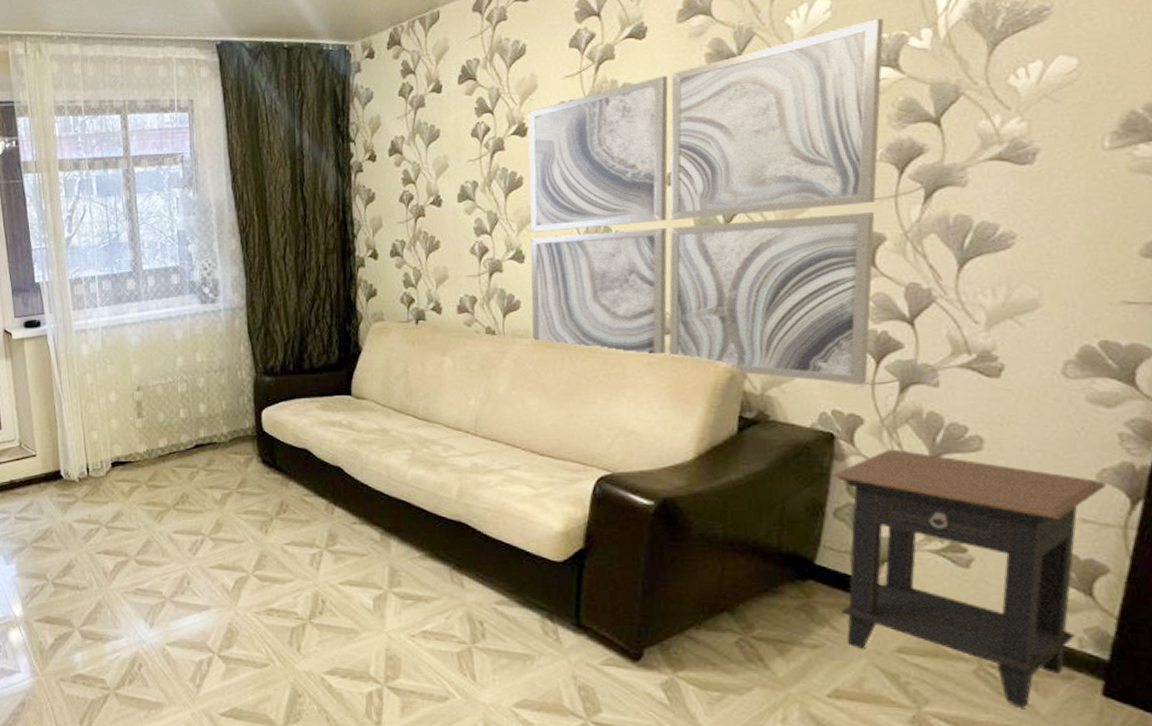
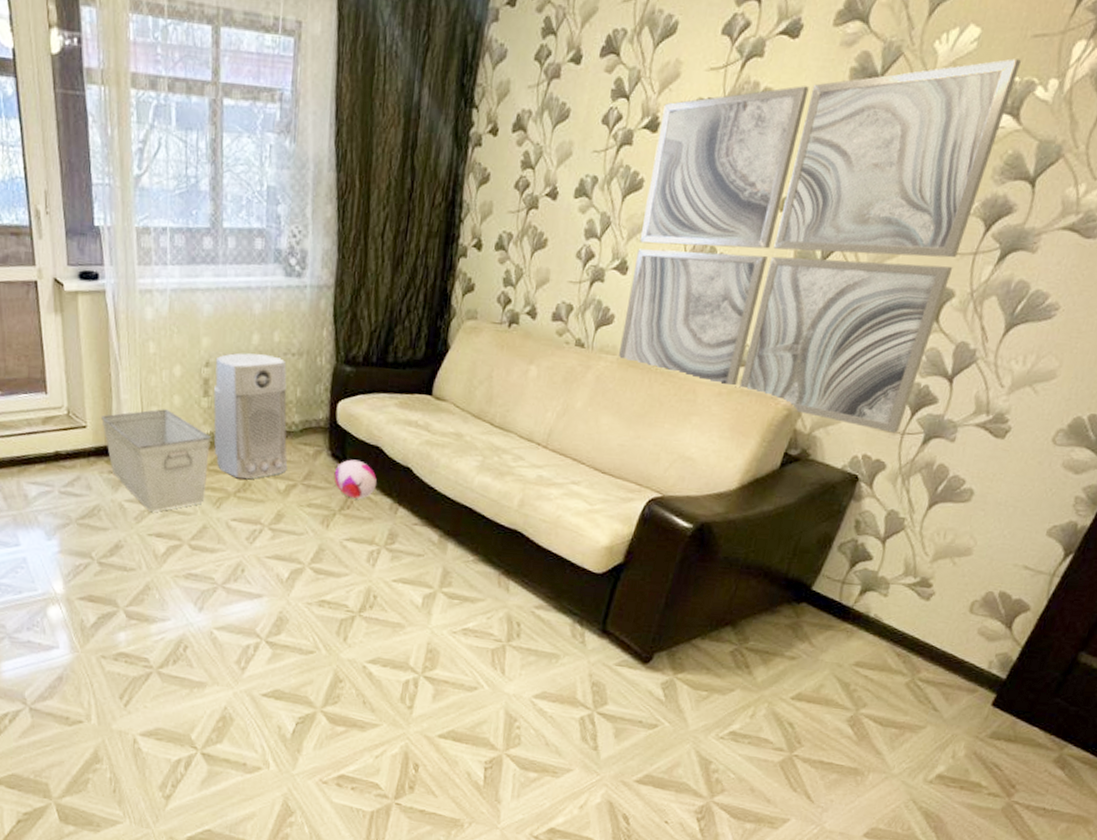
storage bin: none [49,433,147,530] -> present [101,409,211,512]
air purifier: none [145,375,221,492] -> present [213,353,288,479]
plush toy: none [266,464,309,502] -> present [334,459,377,499]
side table: present [833,449,1106,708] -> none [818,494,1052,713]

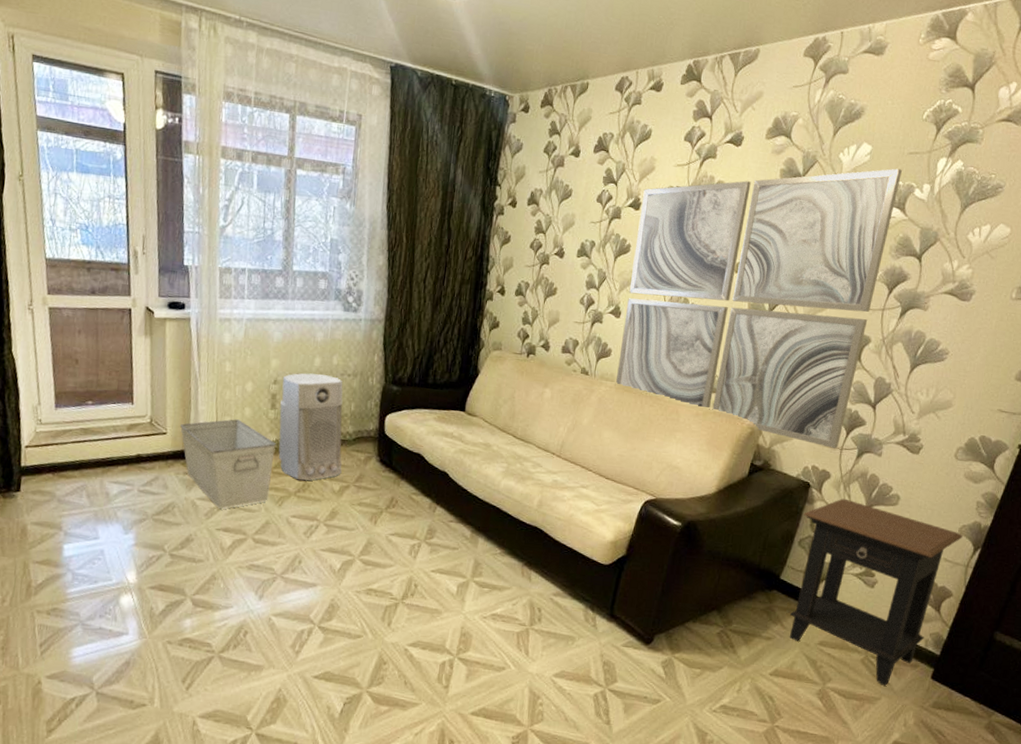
plush toy: present [334,459,377,499] -> none [381,464,418,499]
side table: none [818,494,1052,713] -> present [789,498,963,686]

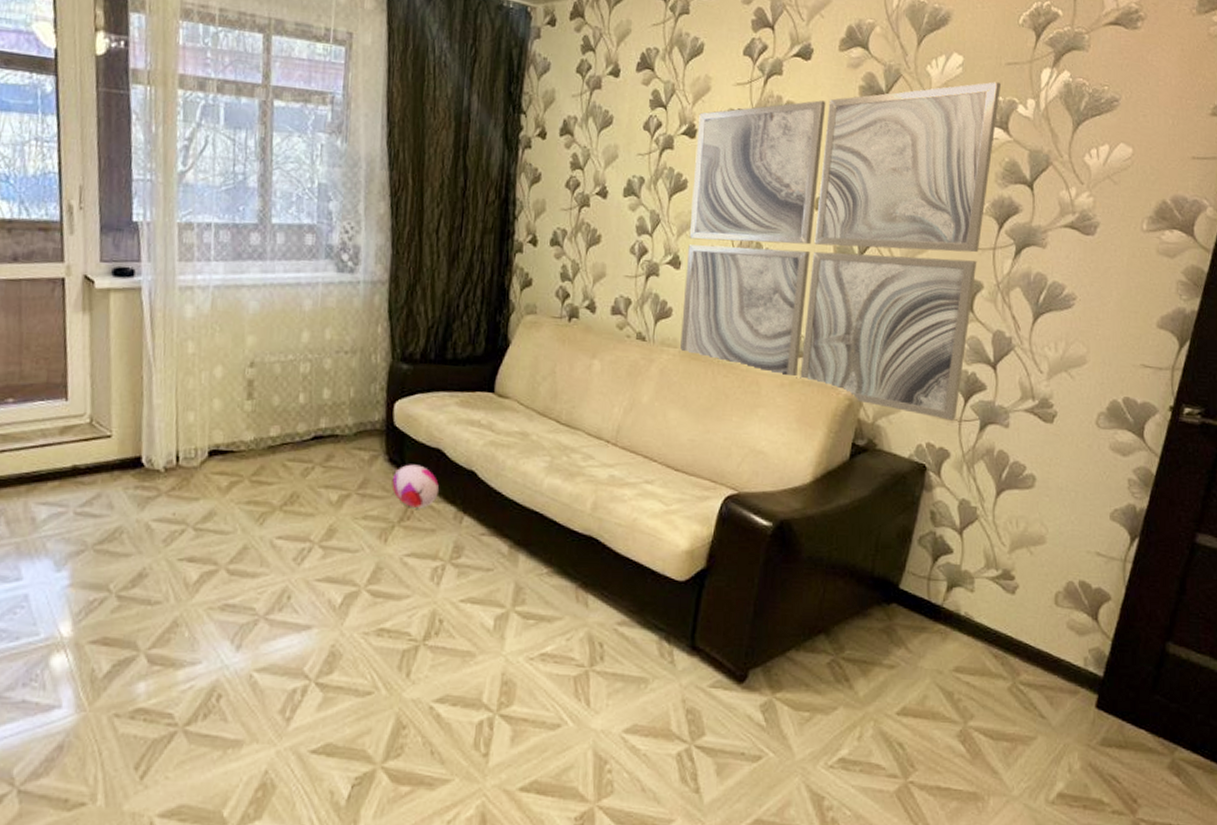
storage bin: present [180,419,276,509] -> none [129,414,254,532]
air purifier: present [278,373,343,481] -> none [258,351,340,490]
plush toy: none [381,464,418,499] -> present [391,464,439,508]
side table: present [789,498,963,686] -> none [914,482,1116,720]

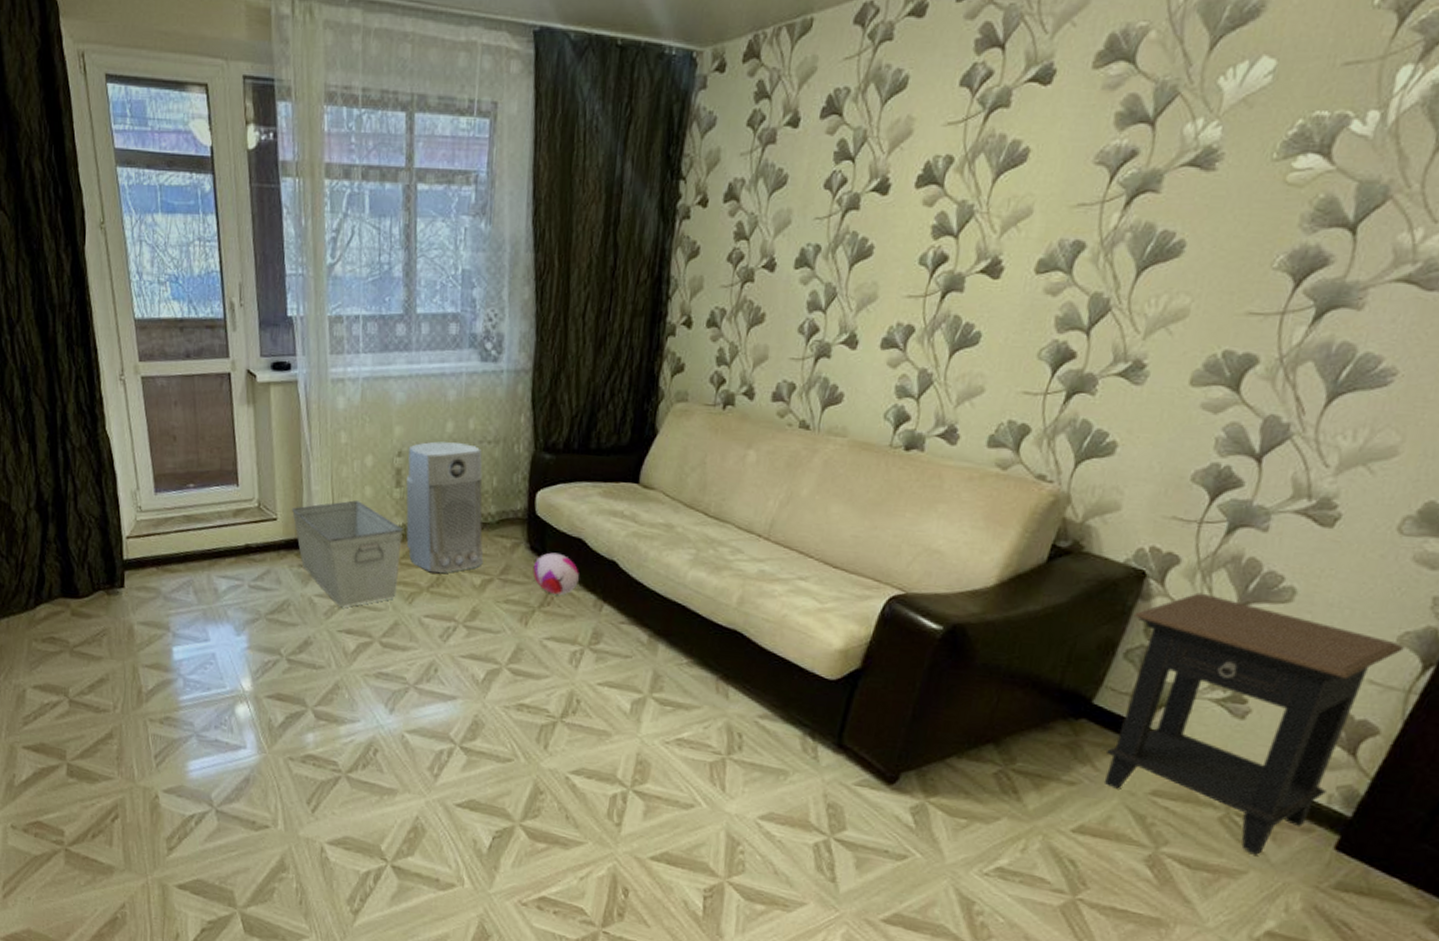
storage bin: none [129,414,254,532] -> present [292,500,403,607]
air purifier: none [258,351,340,490] -> present [406,441,483,573]
wall art: present [679,82,1001,421] -> none [848,91,1330,522]
side table: none [914,482,1116,720] -> present [1103,592,1405,855]

